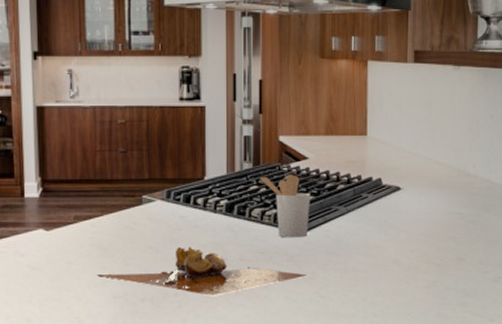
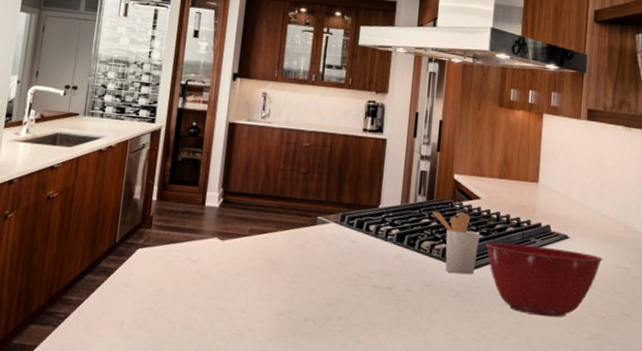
cutting board: present [97,246,307,297] -> none [264,271,471,324]
mixing bowl: none [317,201,436,271] -> present [485,242,603,318]

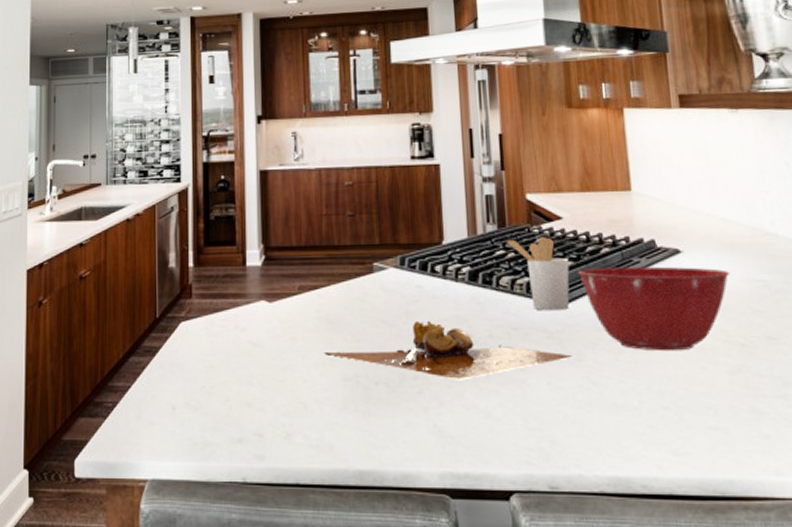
cutting board: none [264,271,471,324] -> present [324,320,573,381]

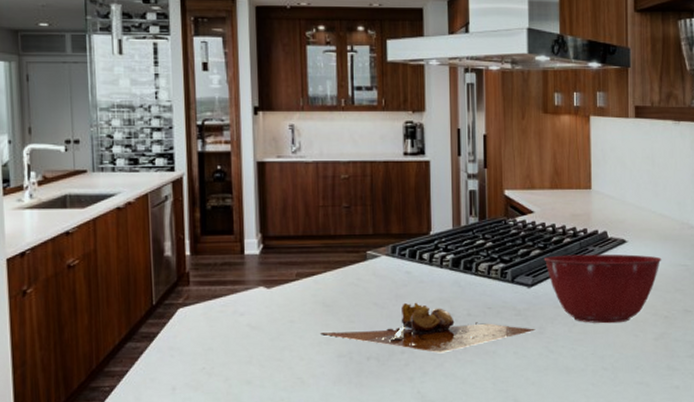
utensil holder: present [506,237,570,311] -> none [485,228,537,292]

